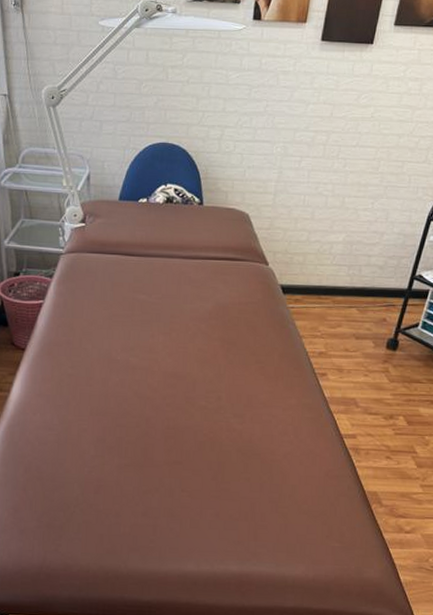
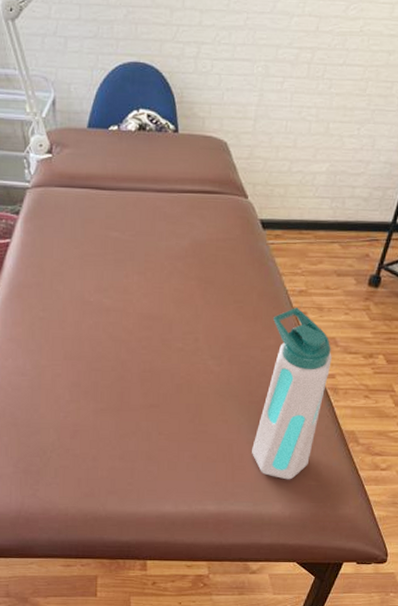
water bottle: none [274,369,353,541] -> present [252,308,332,480]

